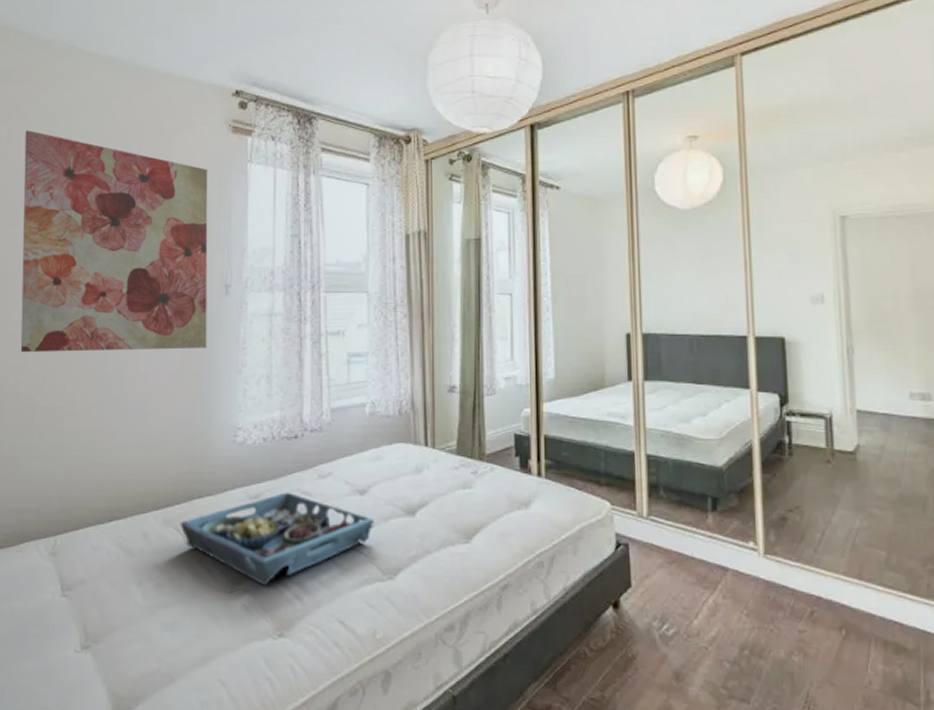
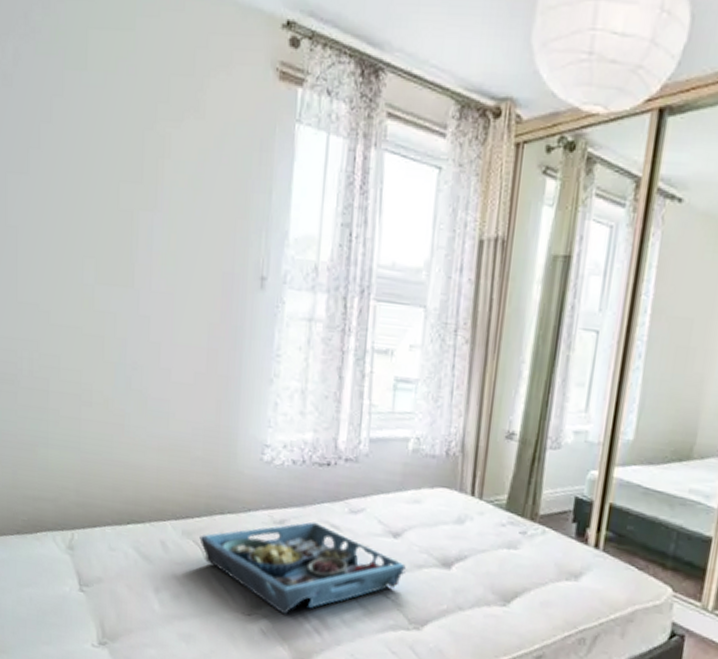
wall art: present [20,129,208,353] -> none [33,49,248,349]

